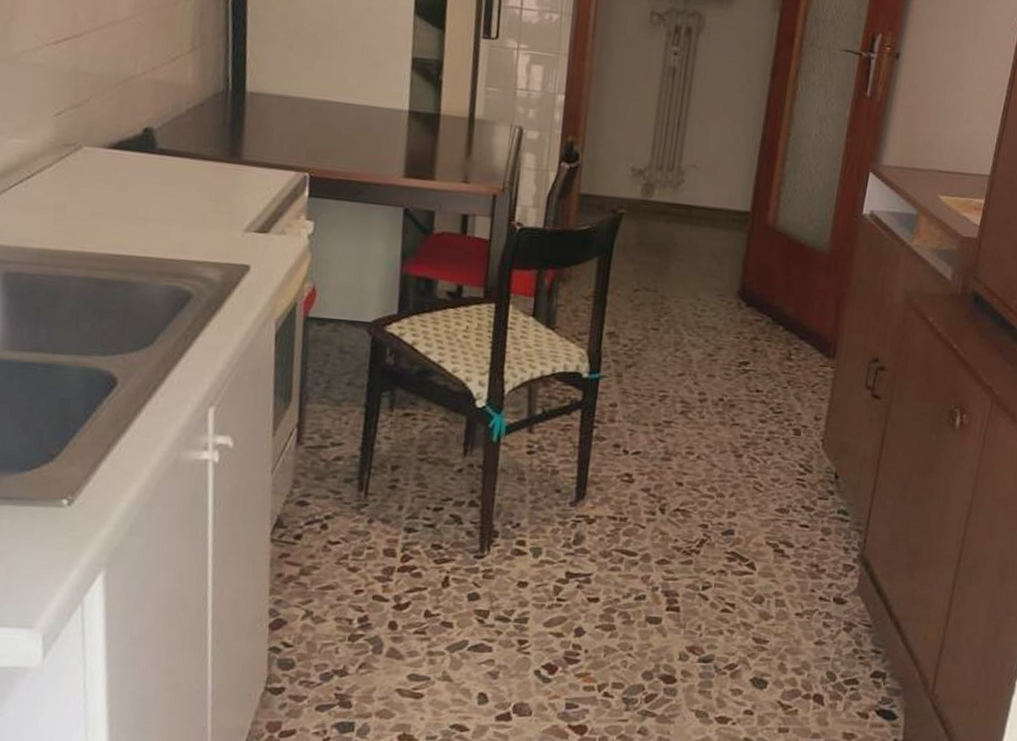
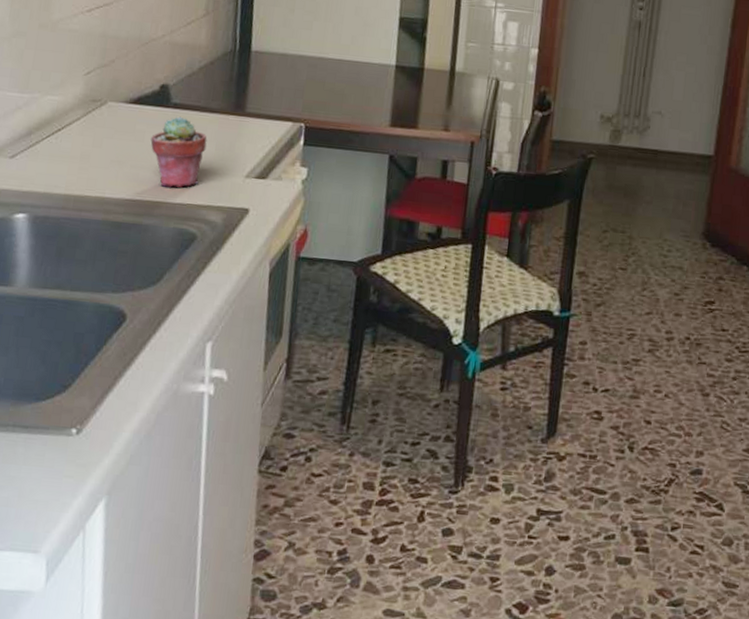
potted succulent: none [135,163,200,243] -> present [150,116,207,188]

